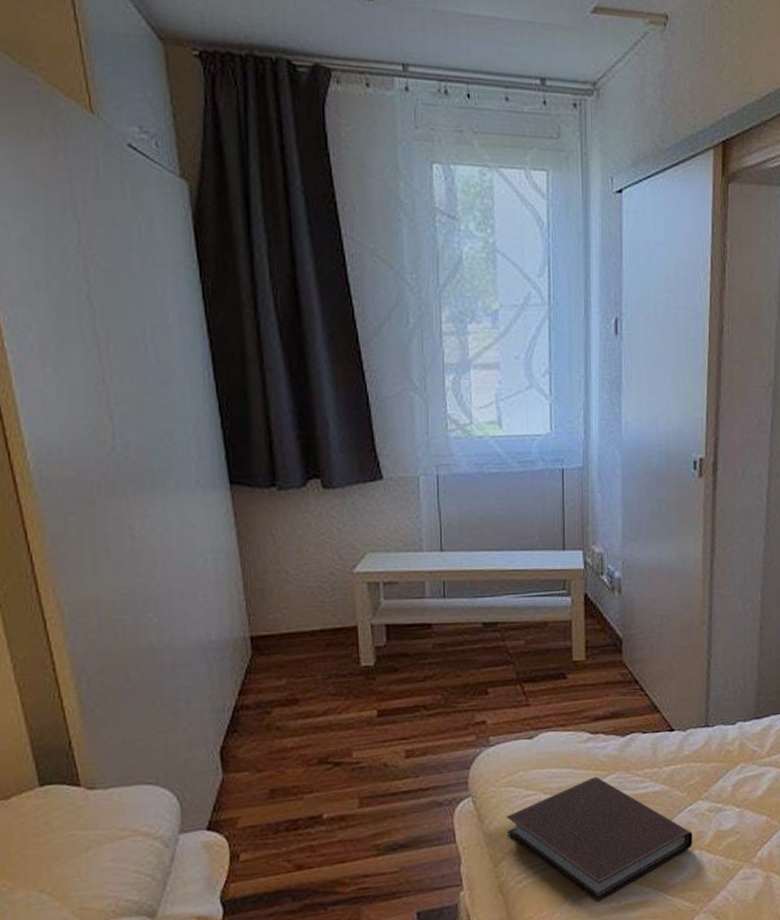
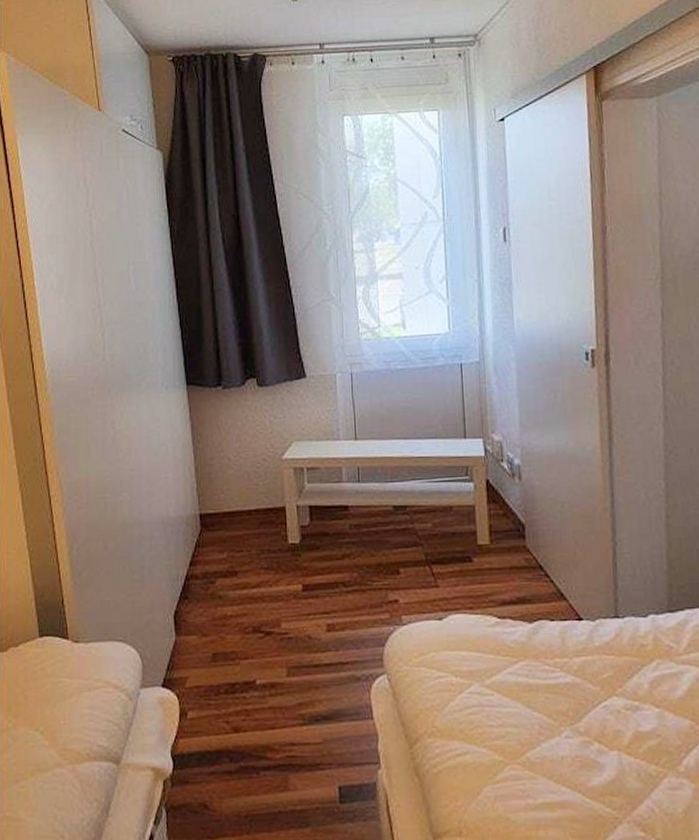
notebook: present [506,776,693,901] -> none [419,663,610,796]

